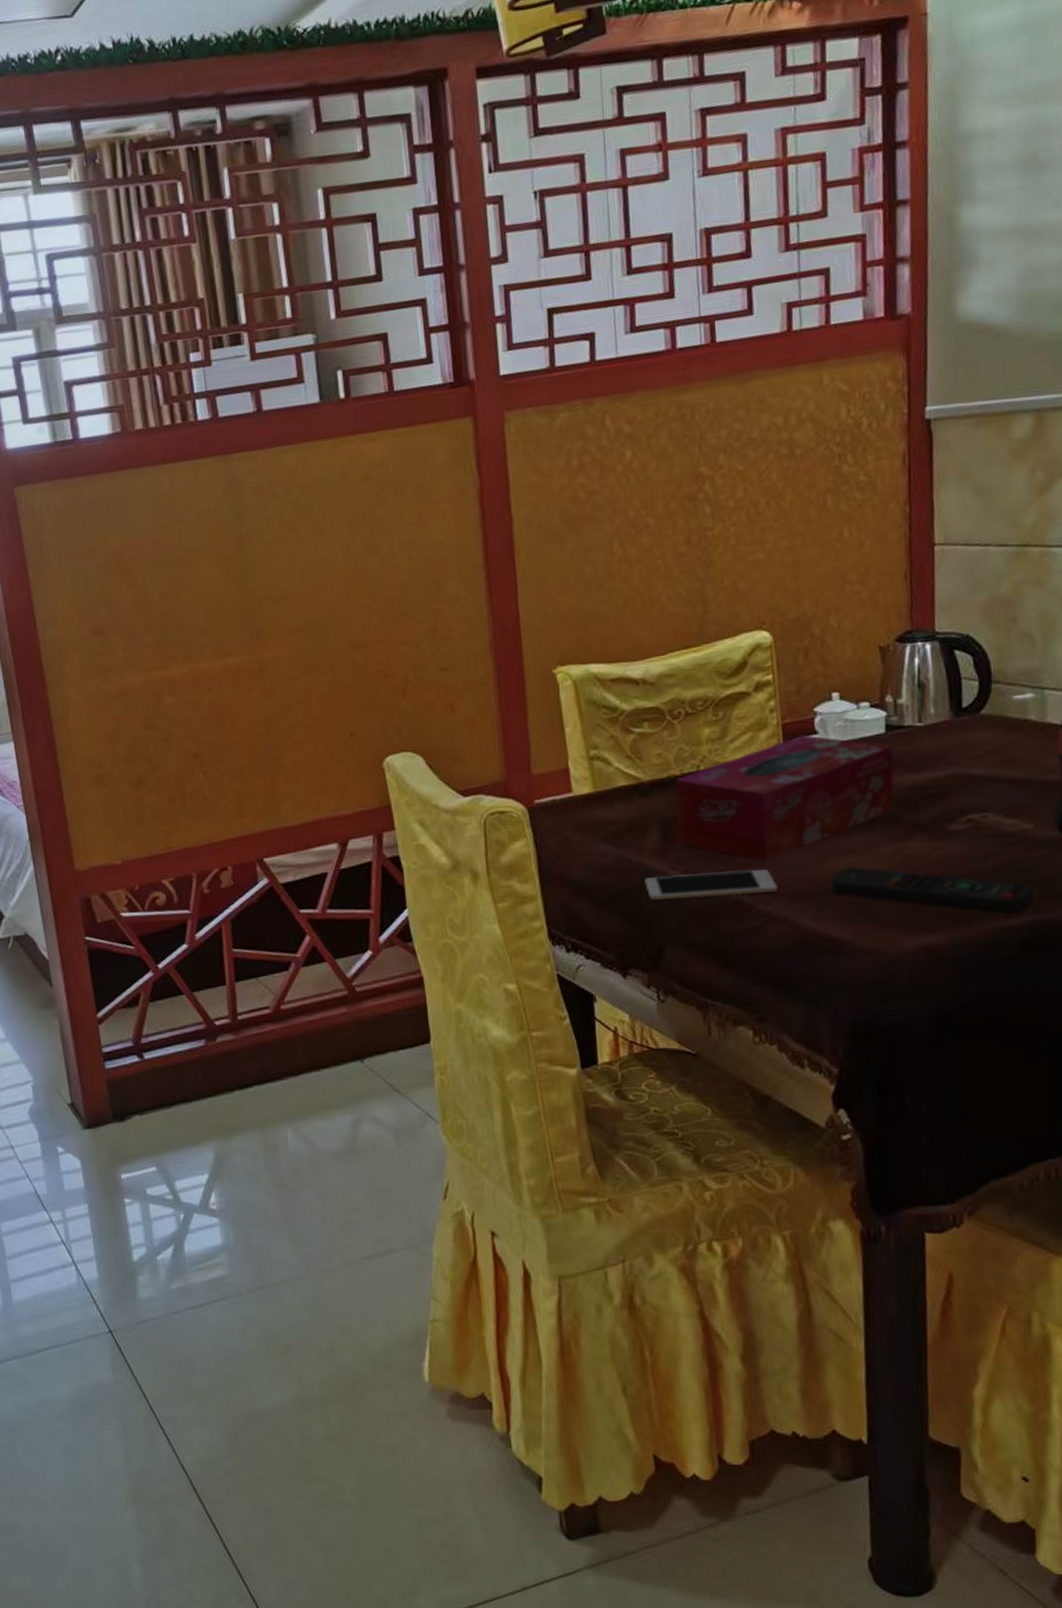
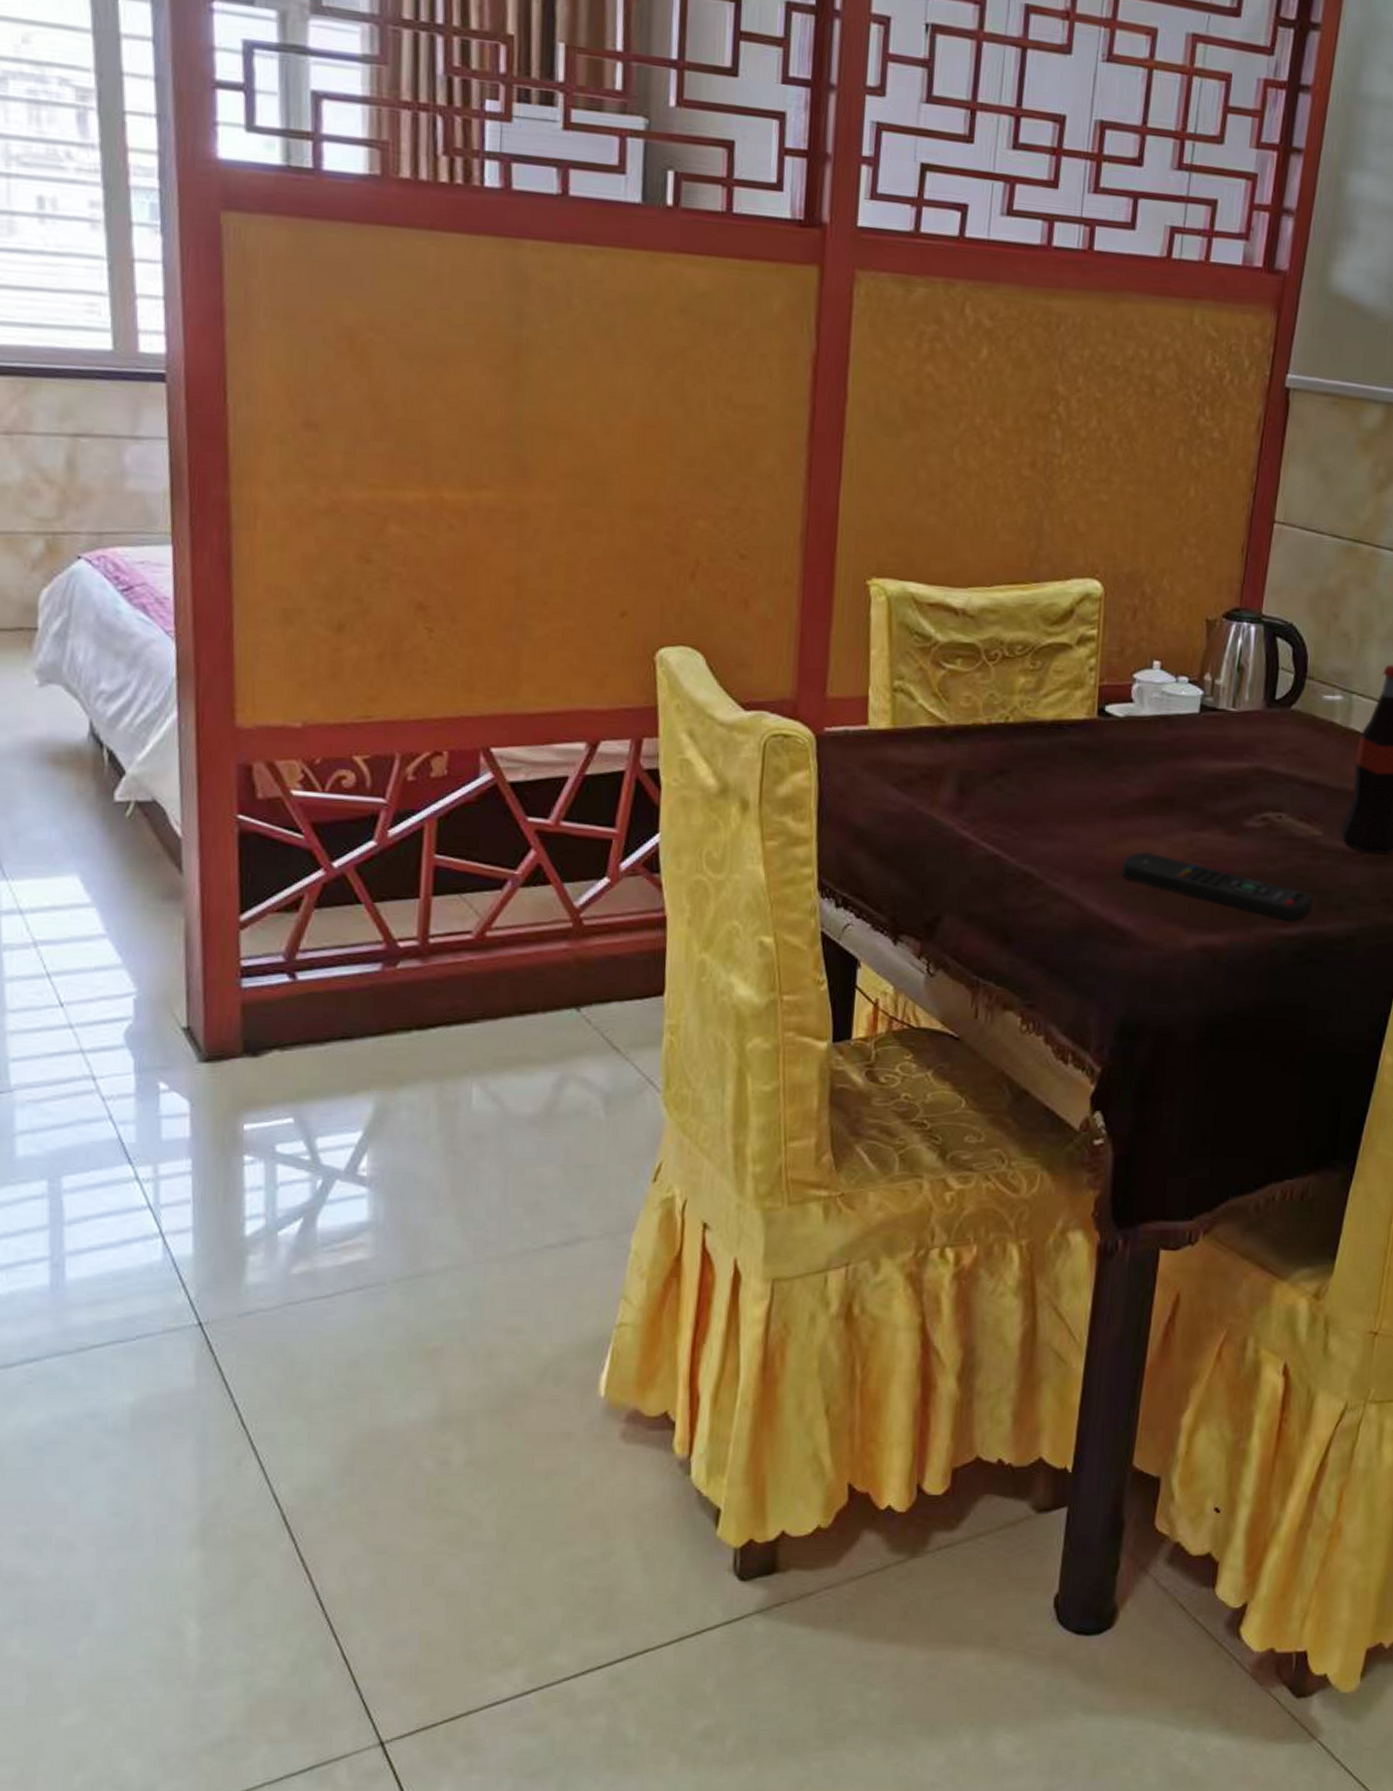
cell phone: present [645,869,778,901] -> none [932,833,1069,868]
tissue box: present [674,734,895,862] -> none [973,700,1205,834]

